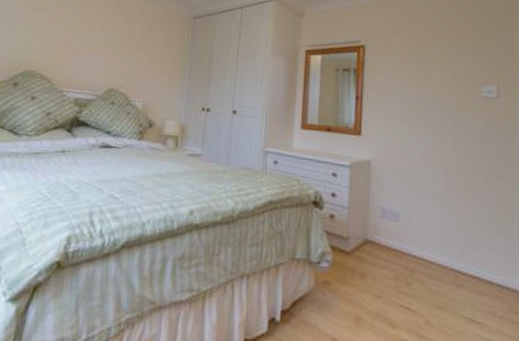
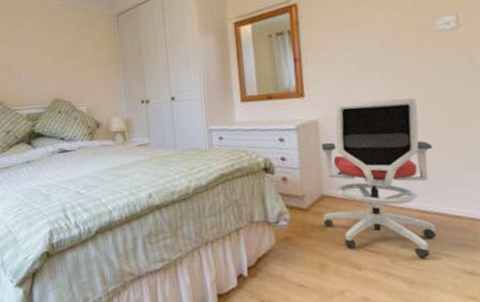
office chair: none [364,147,471,322] -> present [321,98,437,258]

